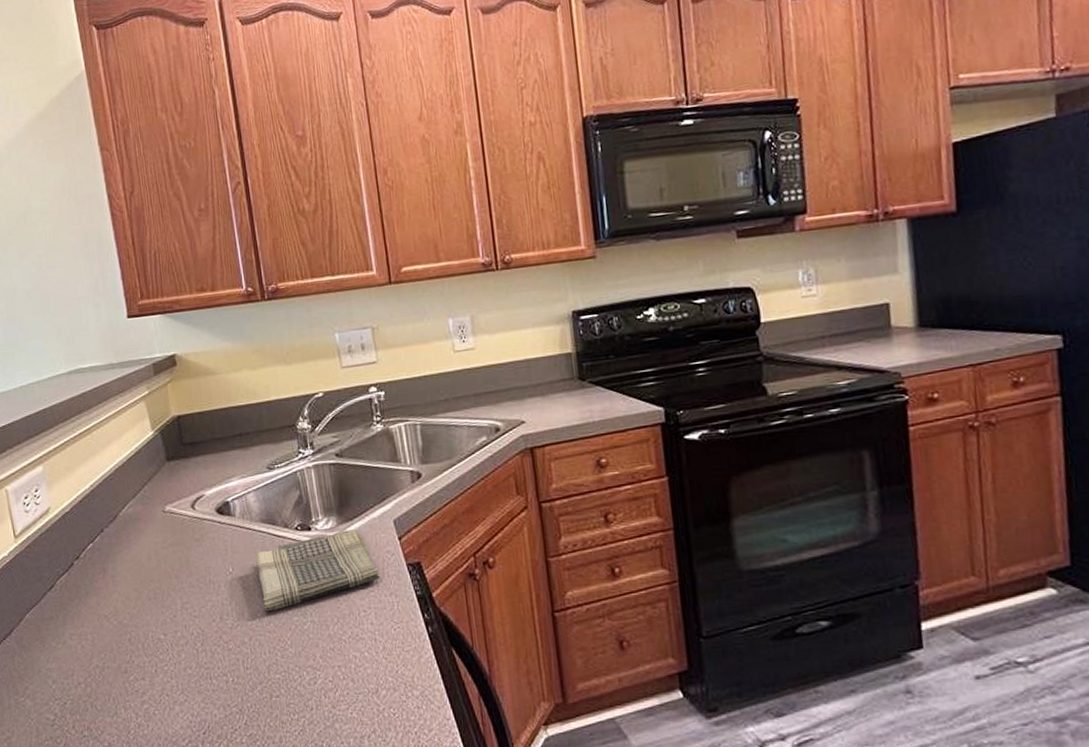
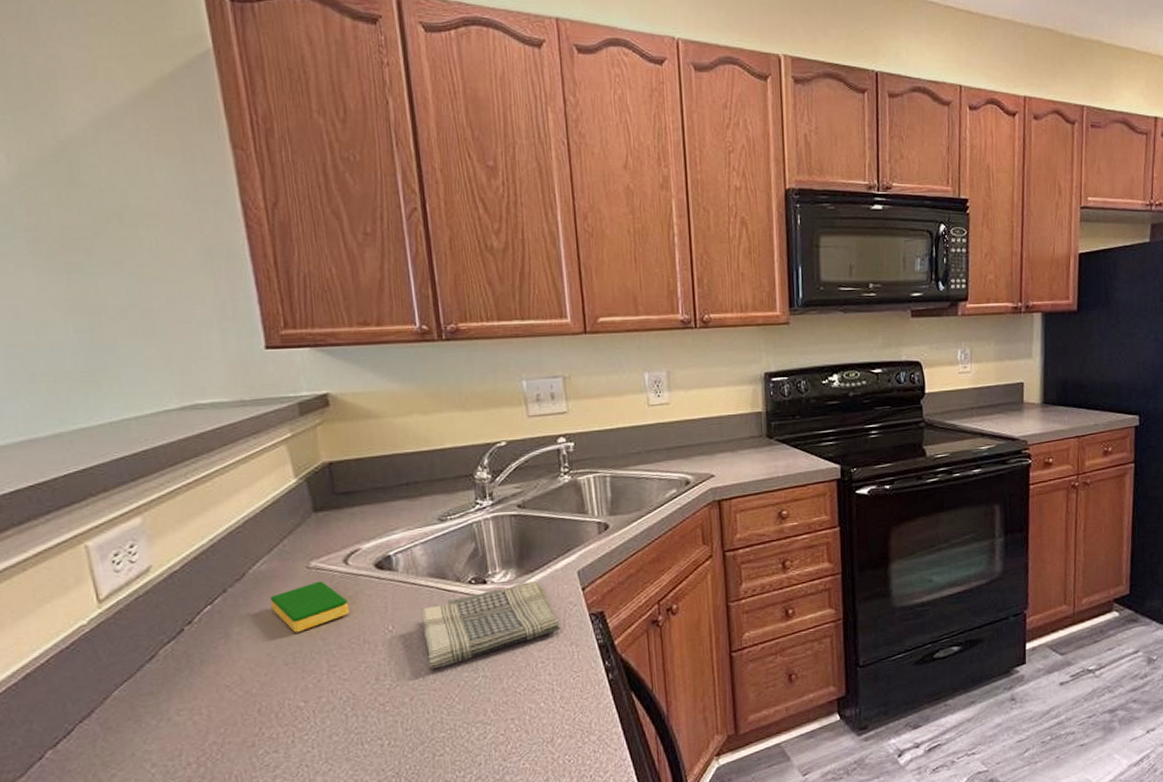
dish sponge: none [136,524,197,571] -> present [270,581,350,633]

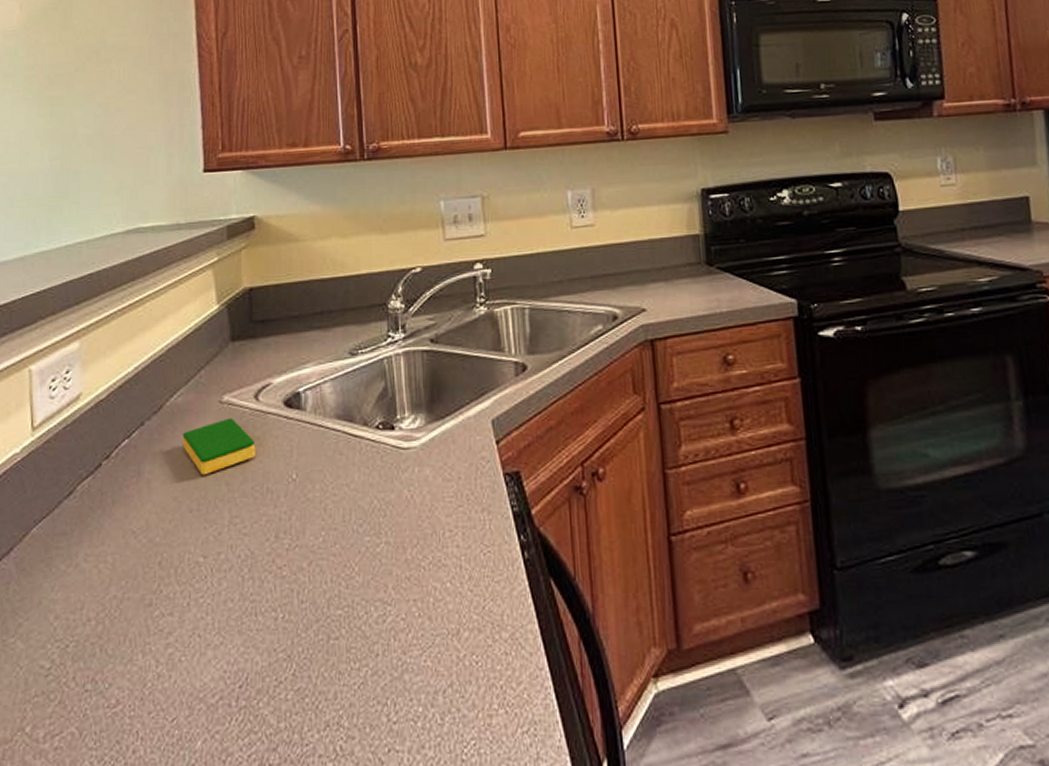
dish towel: present [421,581,560,670] -> none [326,430,471,529]

